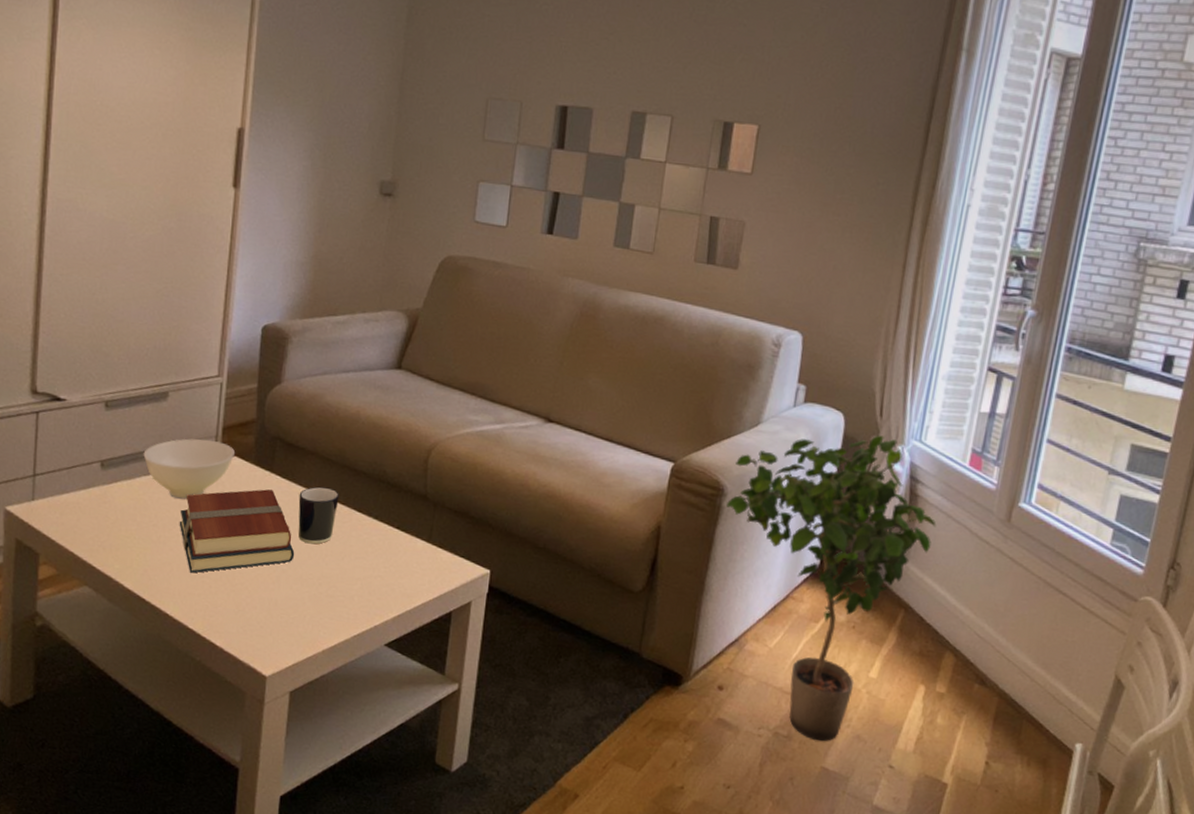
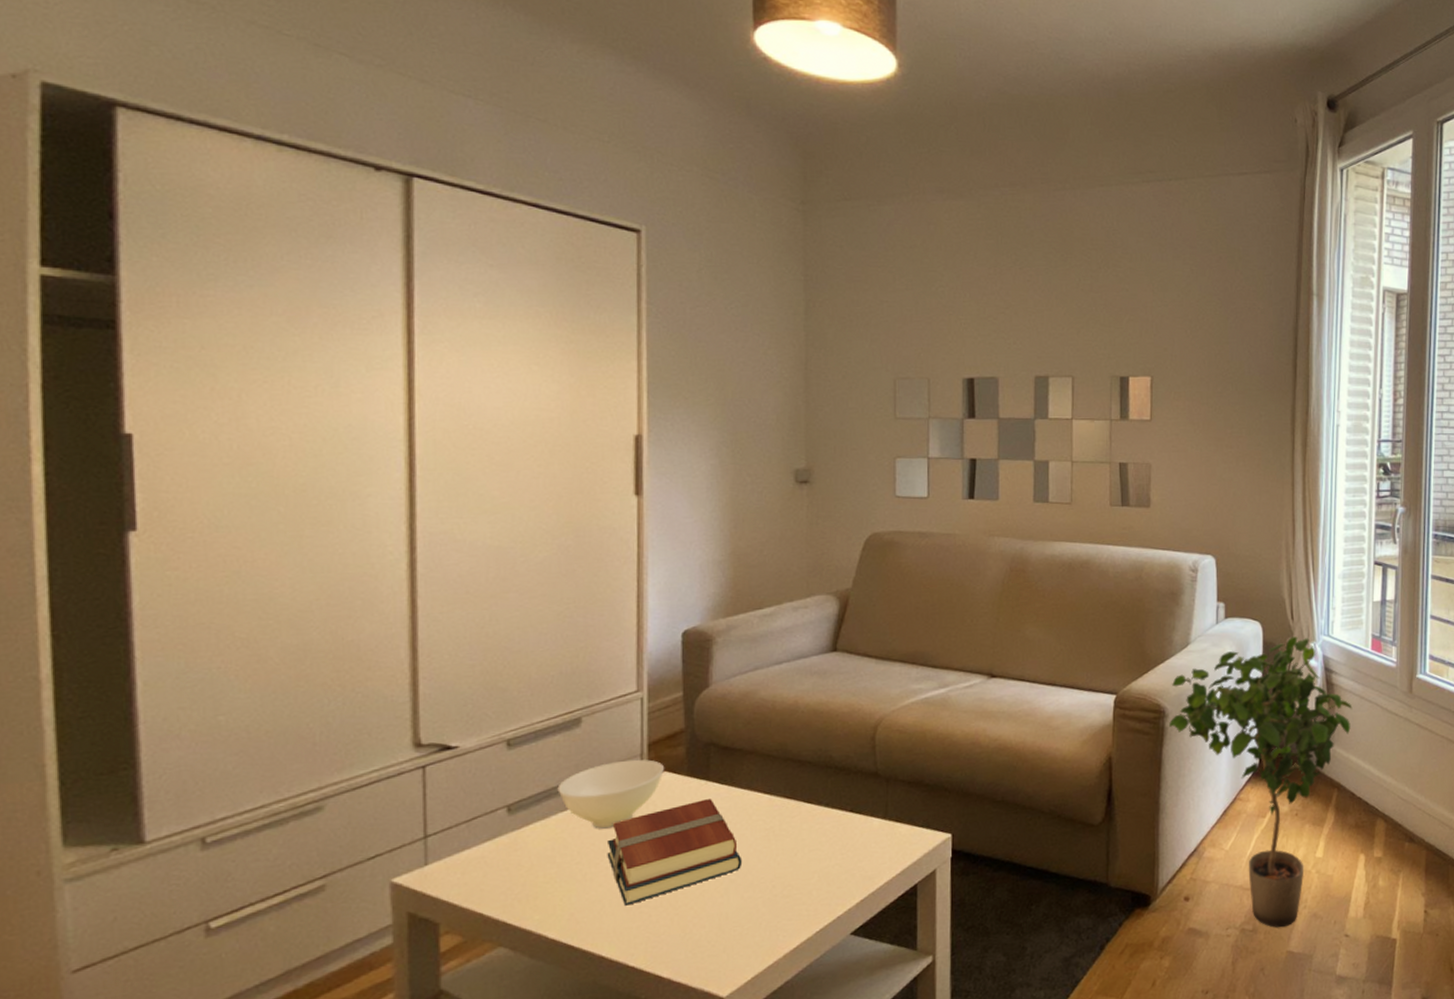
mug: present [298,486,339,545] -> none [741,784,785,847]

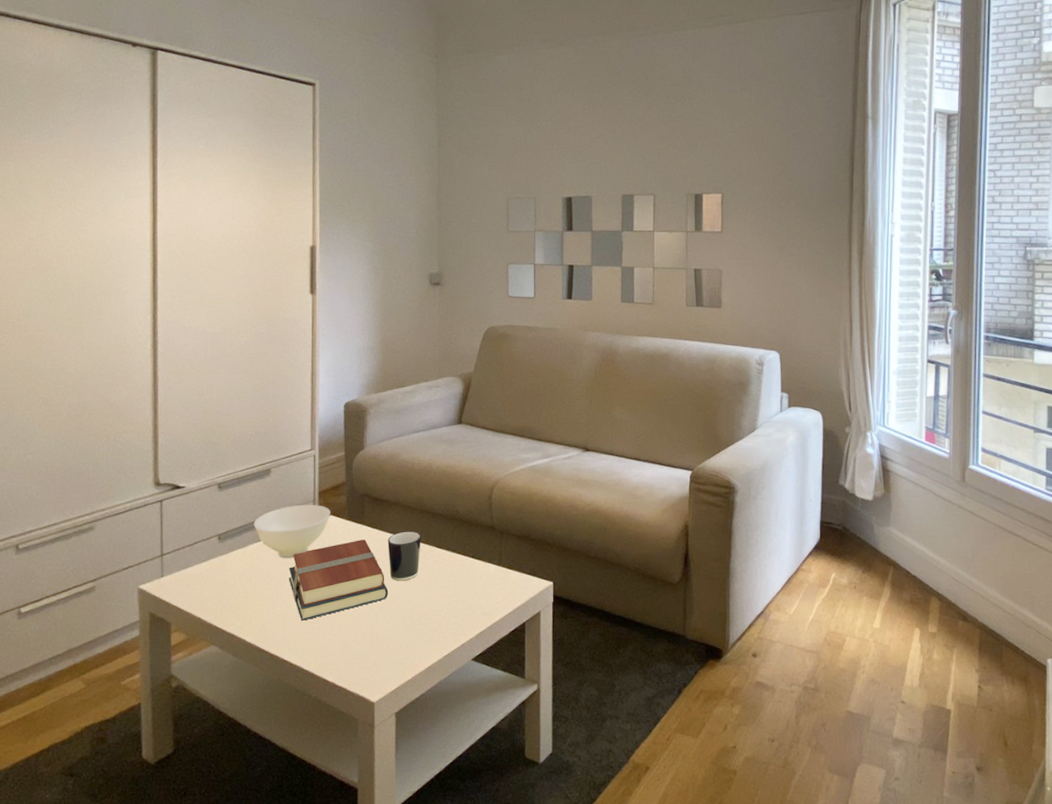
mug: none [741,784,785,847] -> present [387,531,421,581]
potted plant: present [1169,636,1353,928] -> none [739,426,907,688]

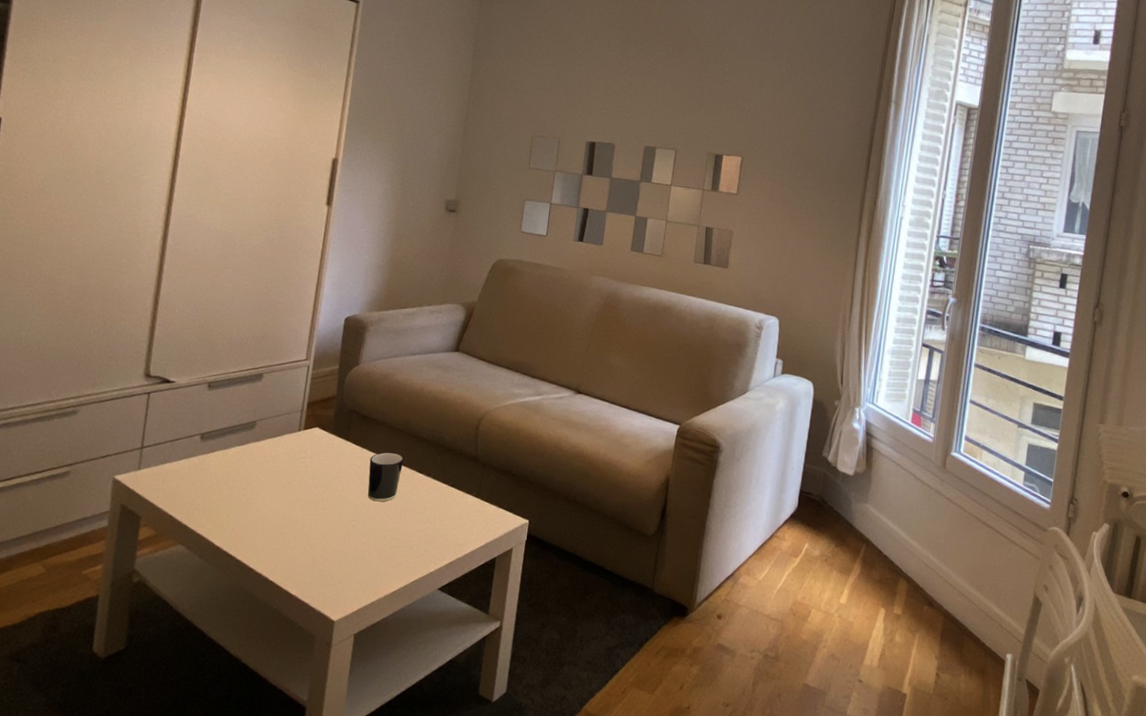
bowl: present [253,504,331,558] -> none [238,413,318,465]
books: present [288,539,389,621] -> none [265,455,364,530]

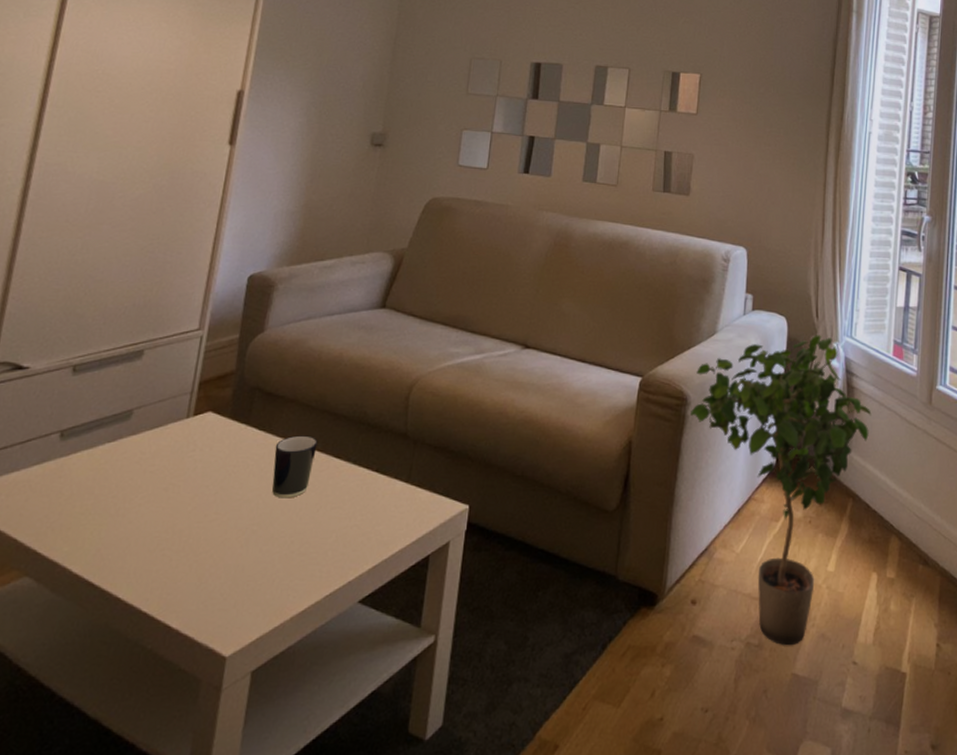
potted plant: none [722,399,888,660] -> present [691,335,872,645]

